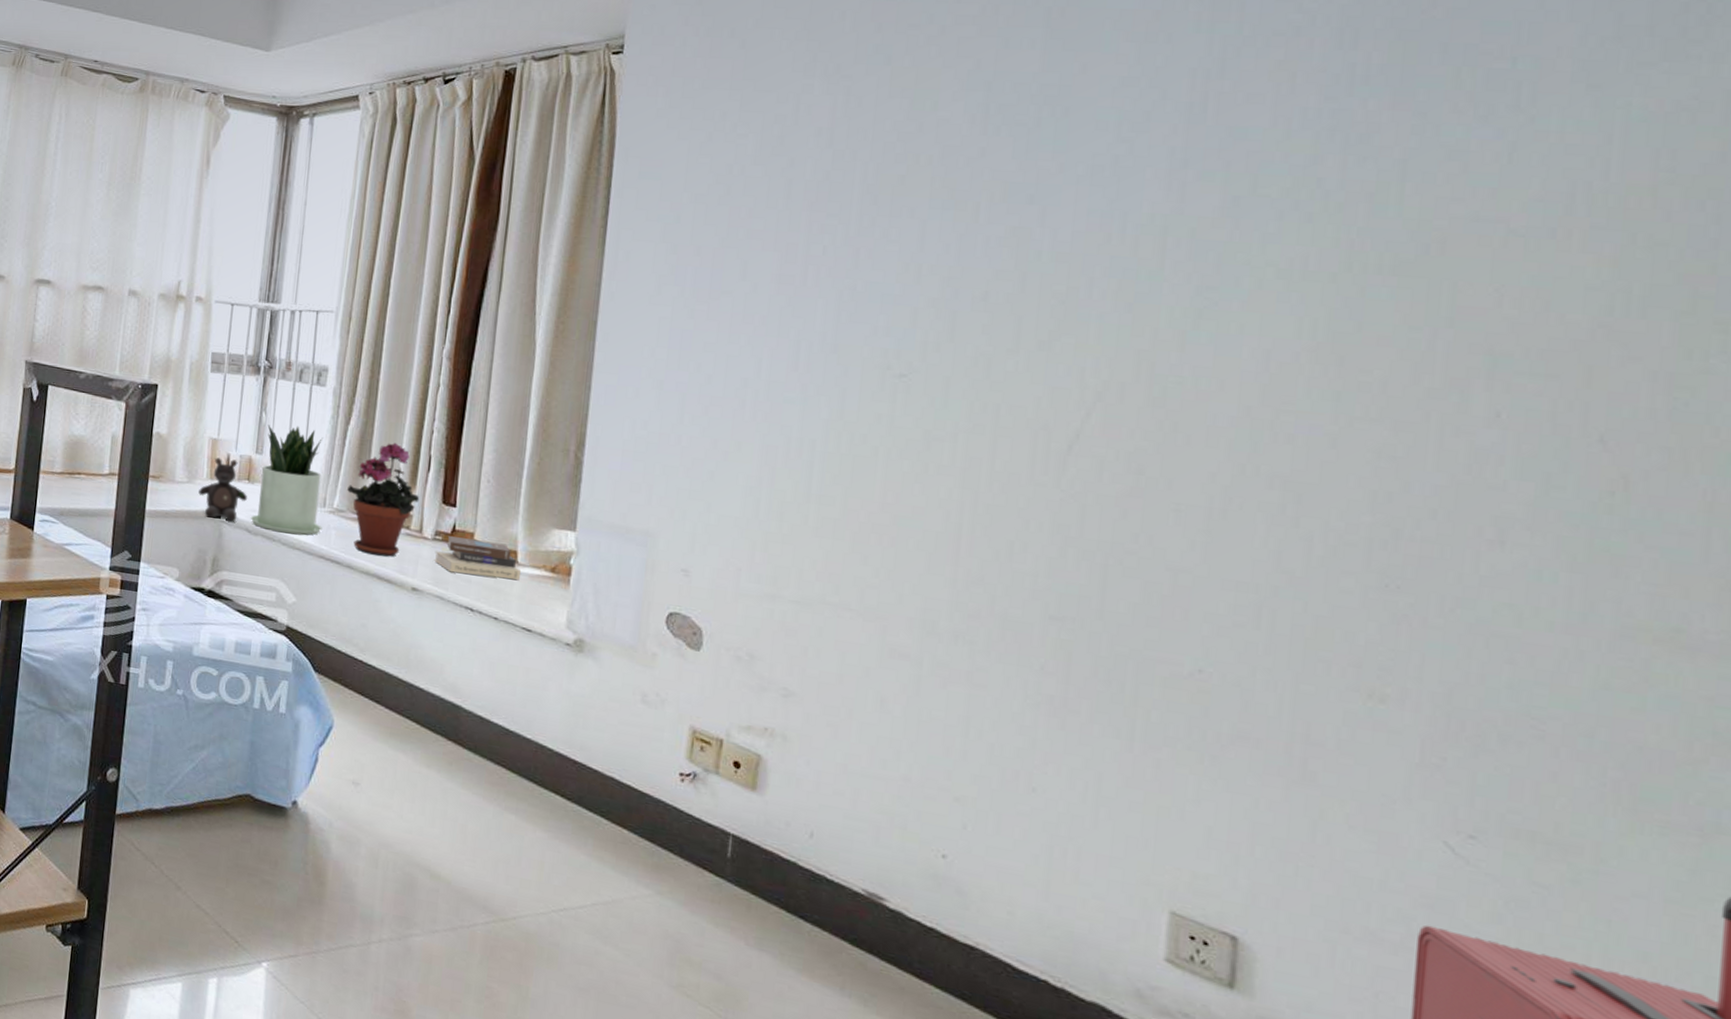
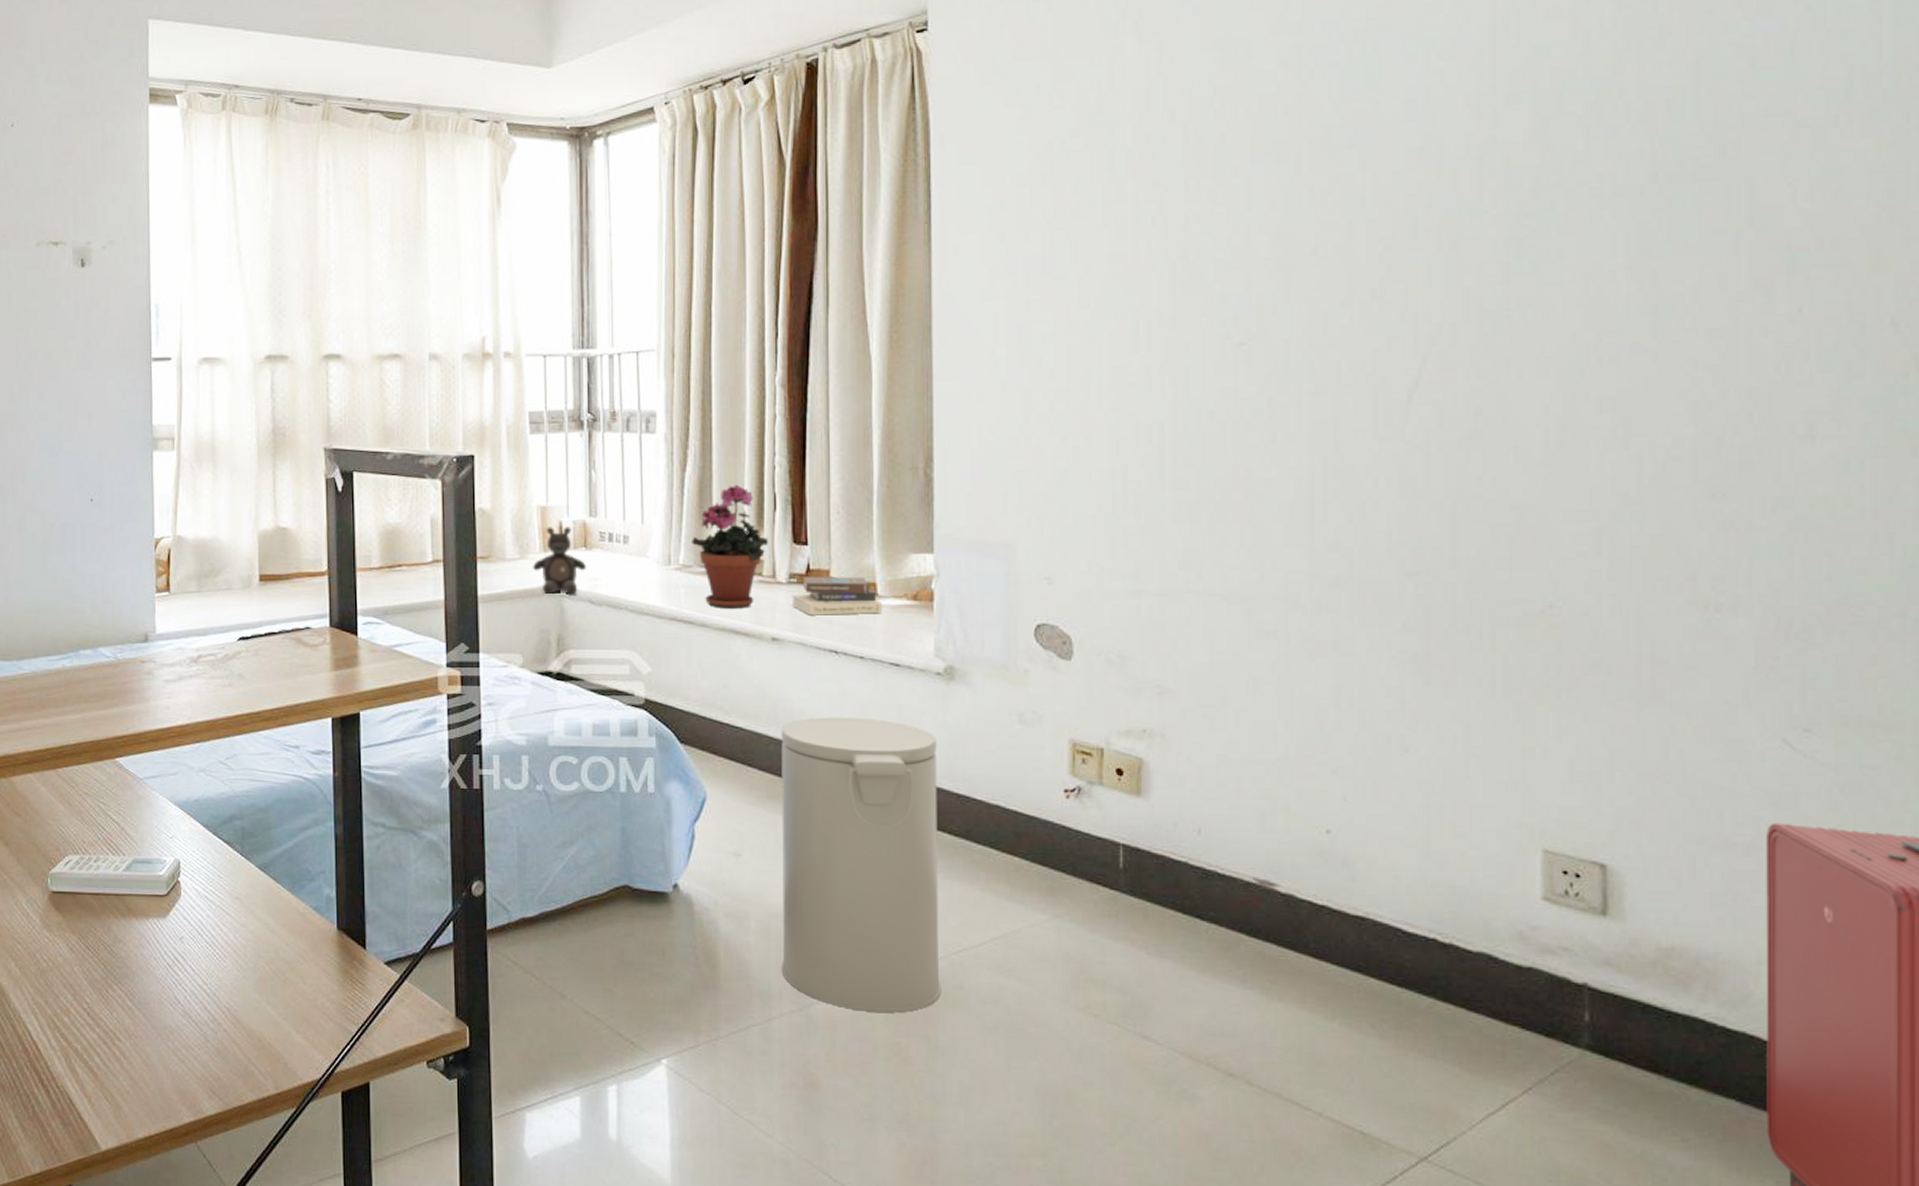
planter: present [250,425,323,536] -> none [592,480,670,599]
trash bin: none [385,667,560,959] -> present [781,717,942,1013]

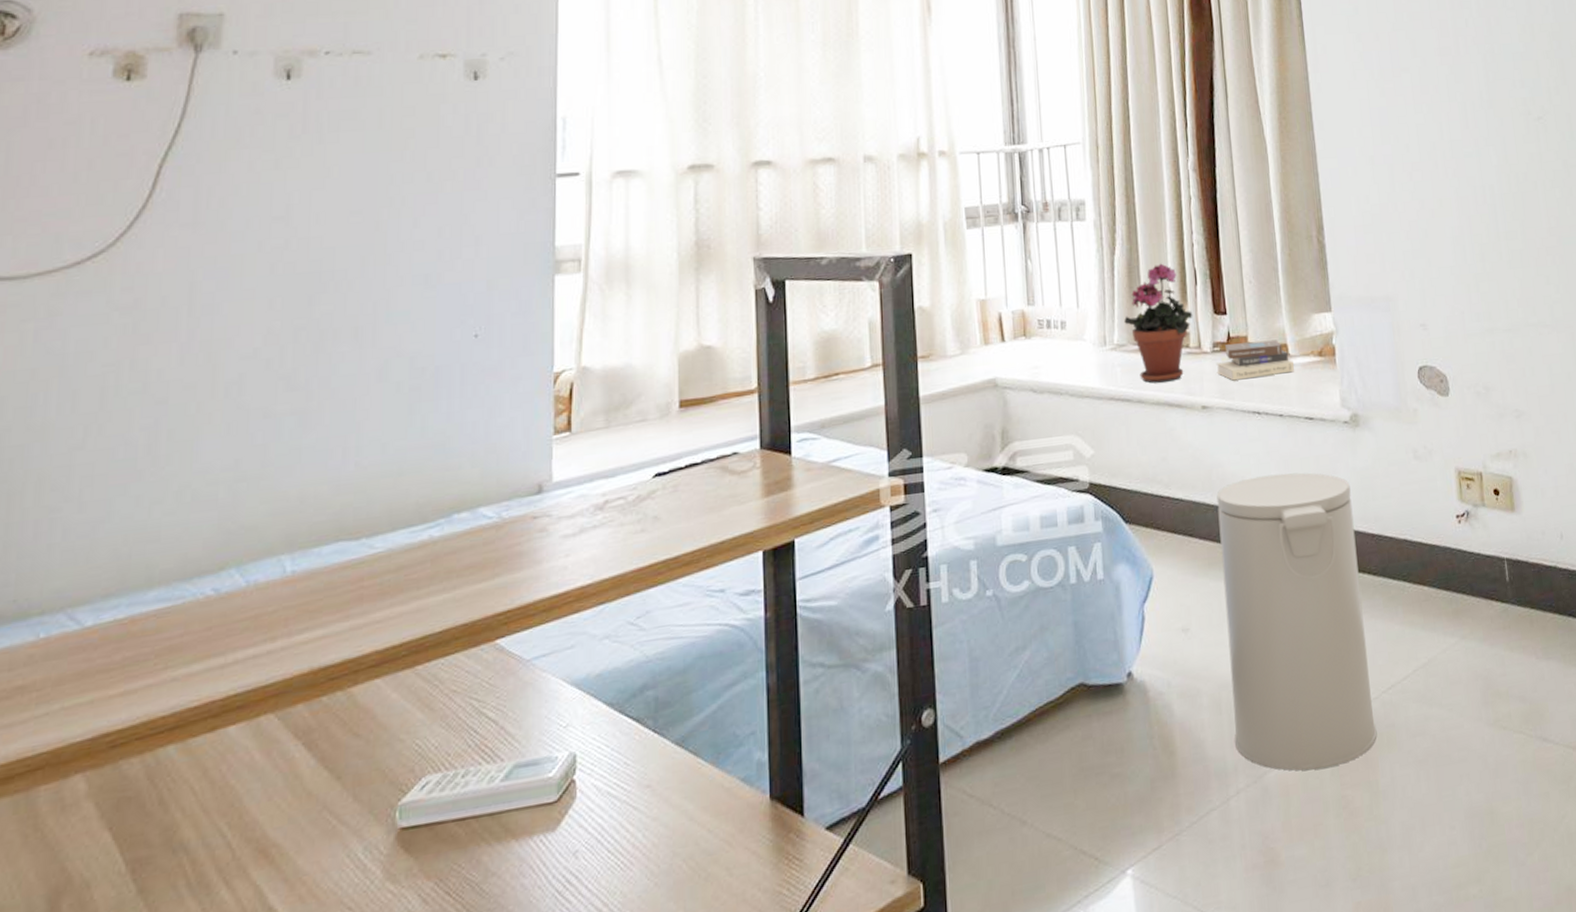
stuffed animal: present [533,527,587,595] -> none [974,317,1028,388]

